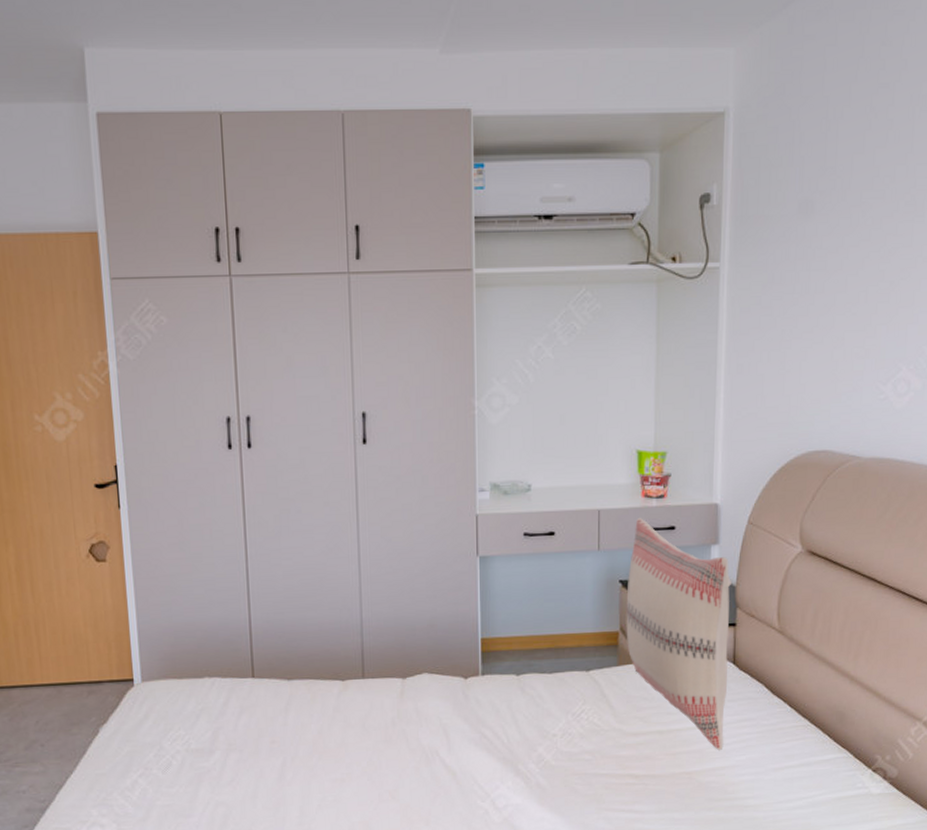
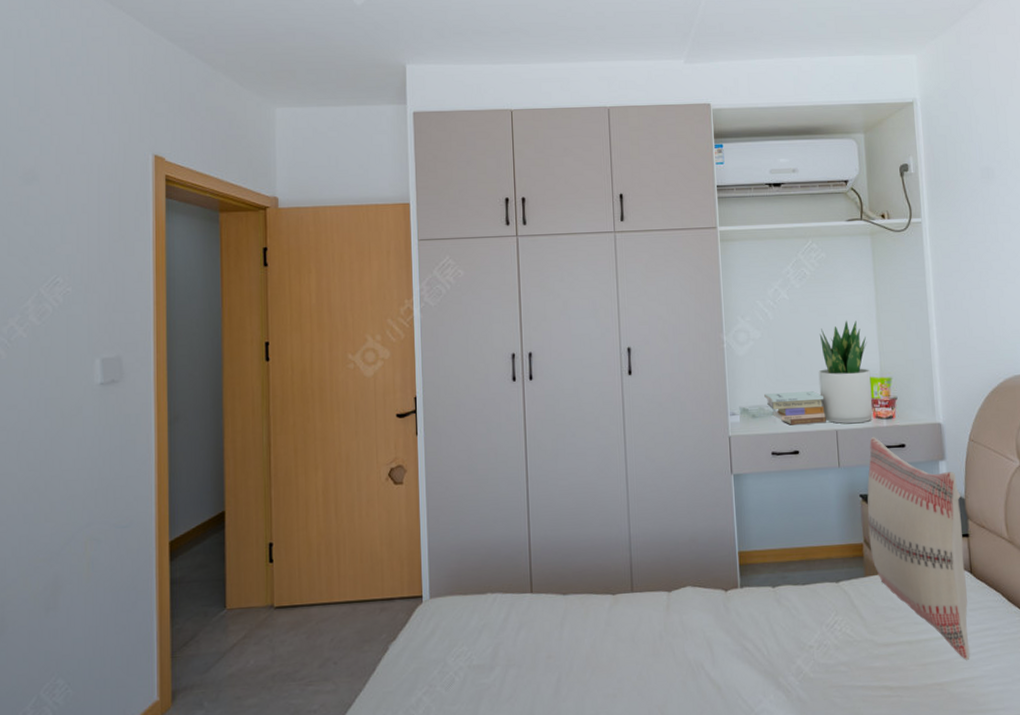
books: none [519,466,589,504] -> present [764,391,827,425]
planter: none [582,384,643,503] -> present [818,320,873,424]

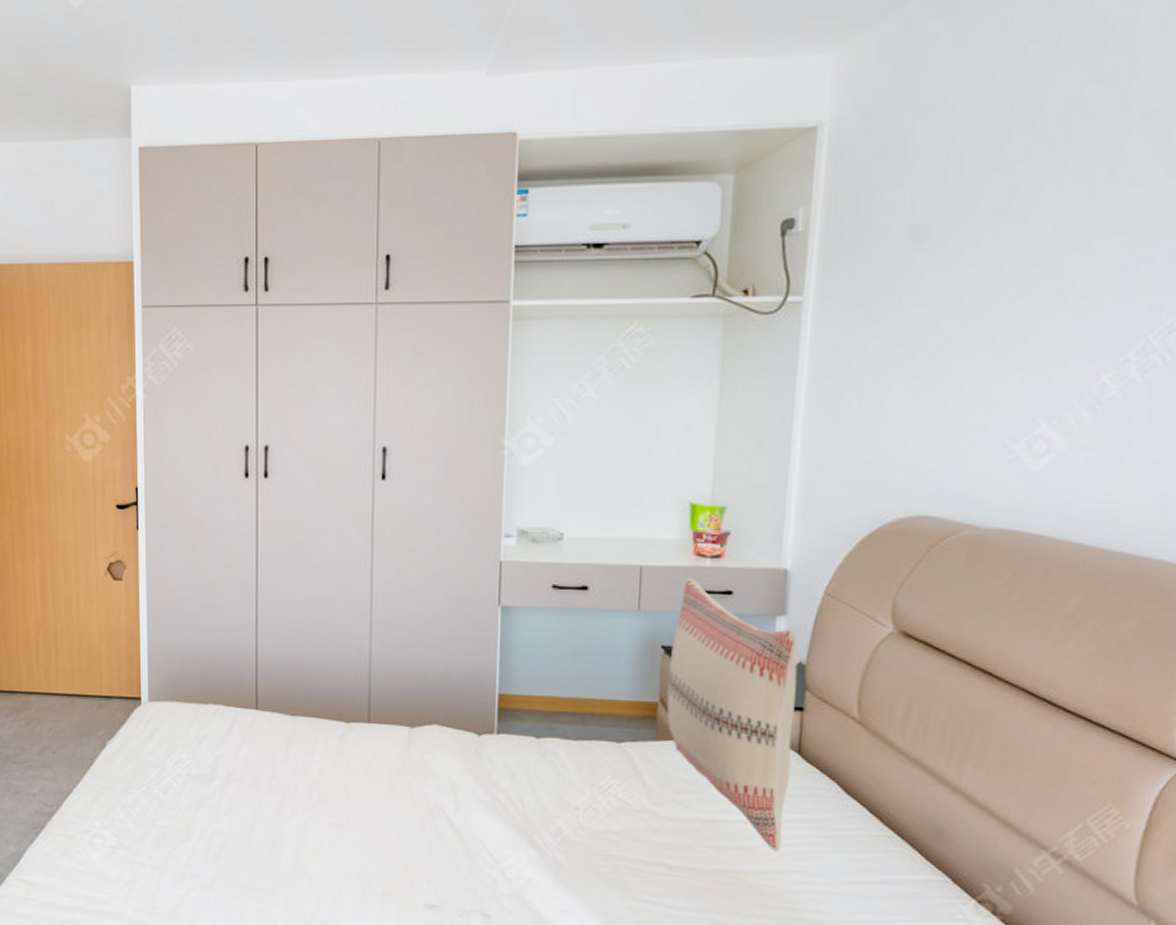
books: present [764,391,827,425] -> none [550,513,630,556]
planter: present [818,320,873,424] -> none [624,429,698,561]

